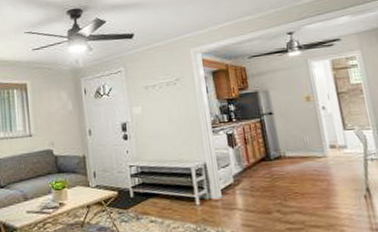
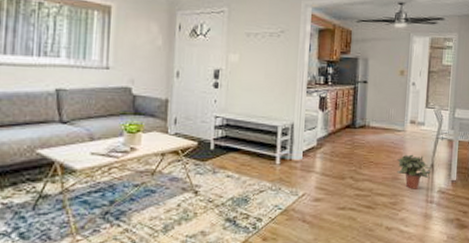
potted plant: none [324,180,369,218] -> present [396,154,432,189]

